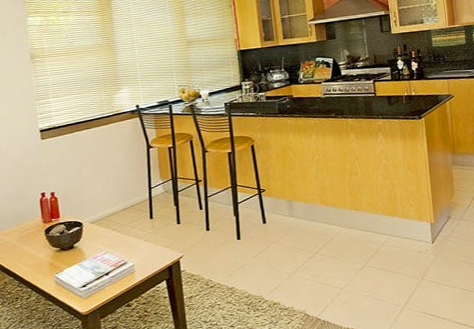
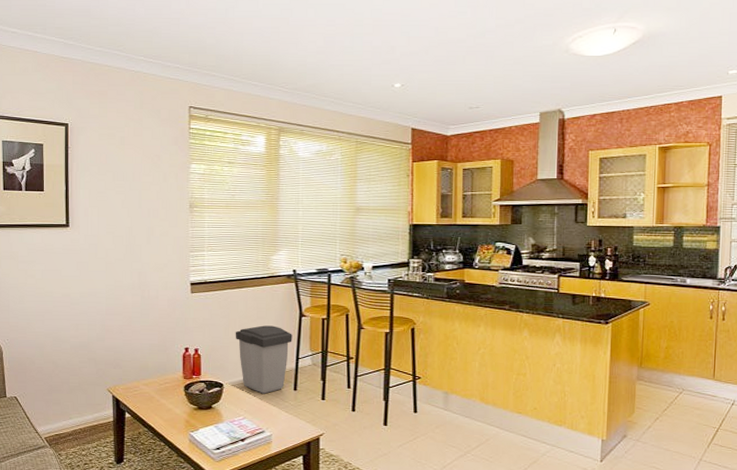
trash can: none [88,160,143,227] -> present [235,325,292,394]

